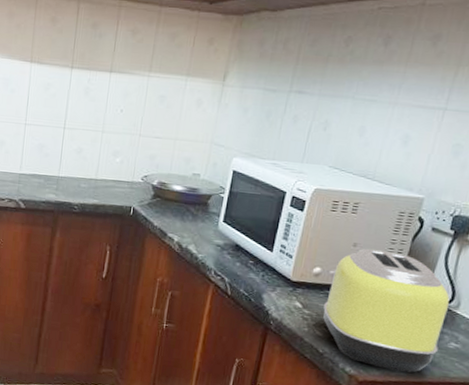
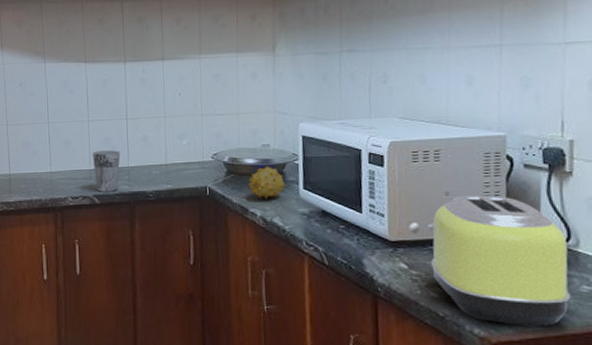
cup: none [23,156,53,199] -> present [92,150,121,192]
fruit: none [171,195,208,227] -> present [247,166,286,199]

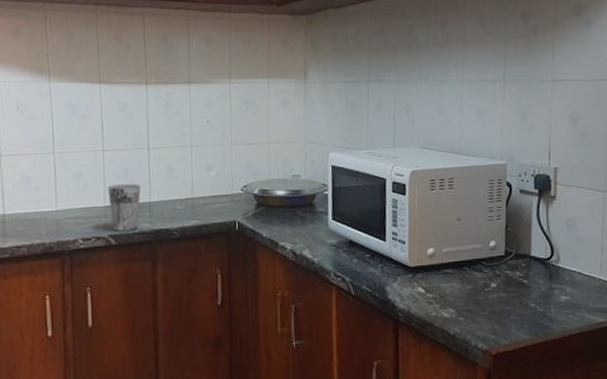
fruit: present [247,166,286,199] -> none [277,197,316,232]
toaster: present [431,195,571,326] -> none [444,219,552,337]

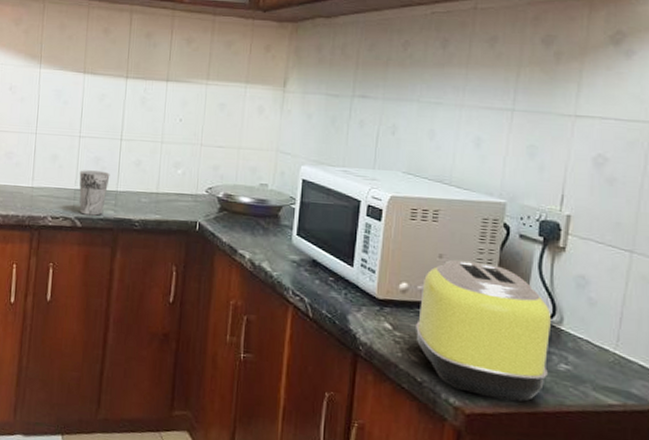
toaster: none [444,219,552,337] -> present [416,259,551,401]

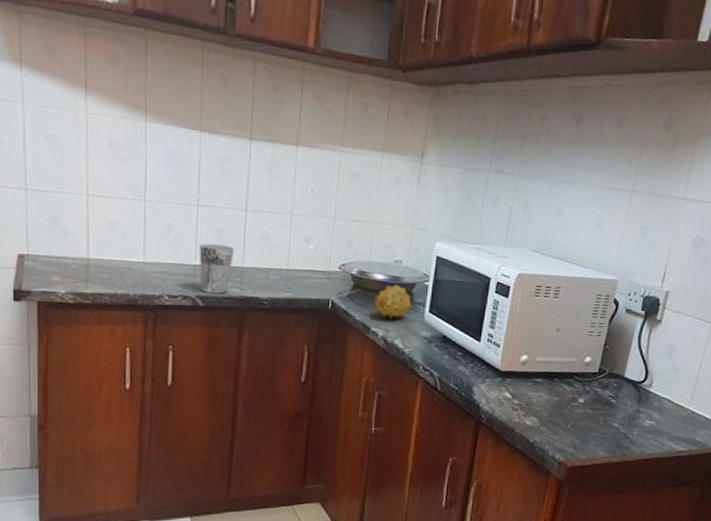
fruit: none [239,207,280,242] -> present [373,284,413,319]
toaster: present [416,259,551,401] -> none [532,332,644,453]

